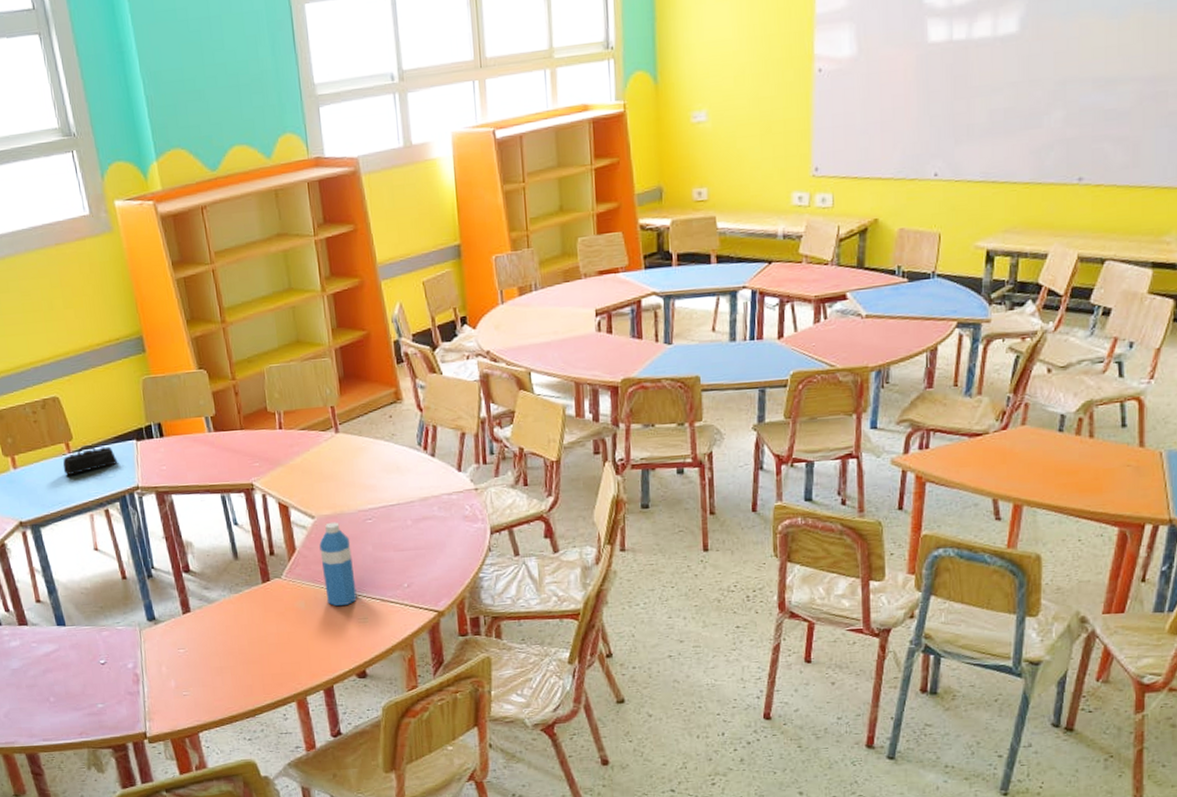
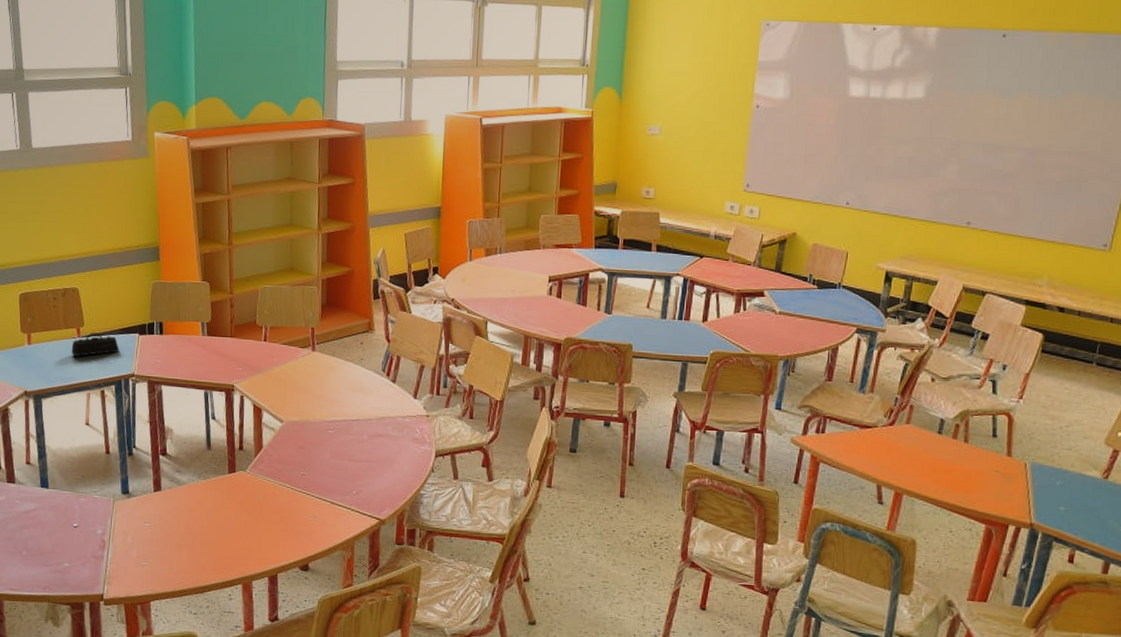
water bottle: present [319,522,357,606] -> none [283,428,311,503]

